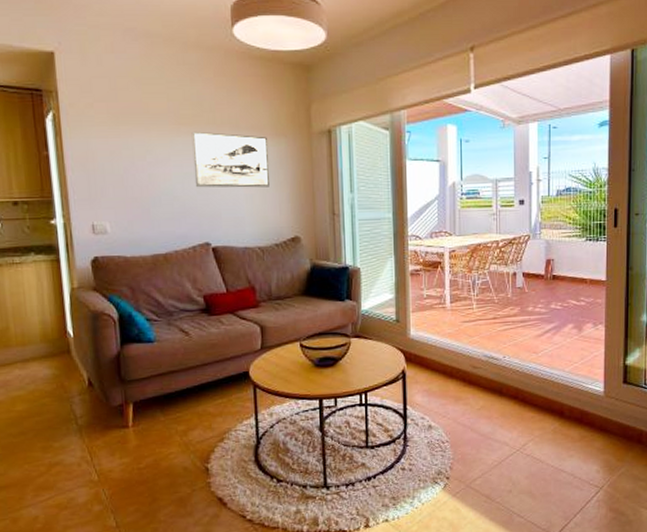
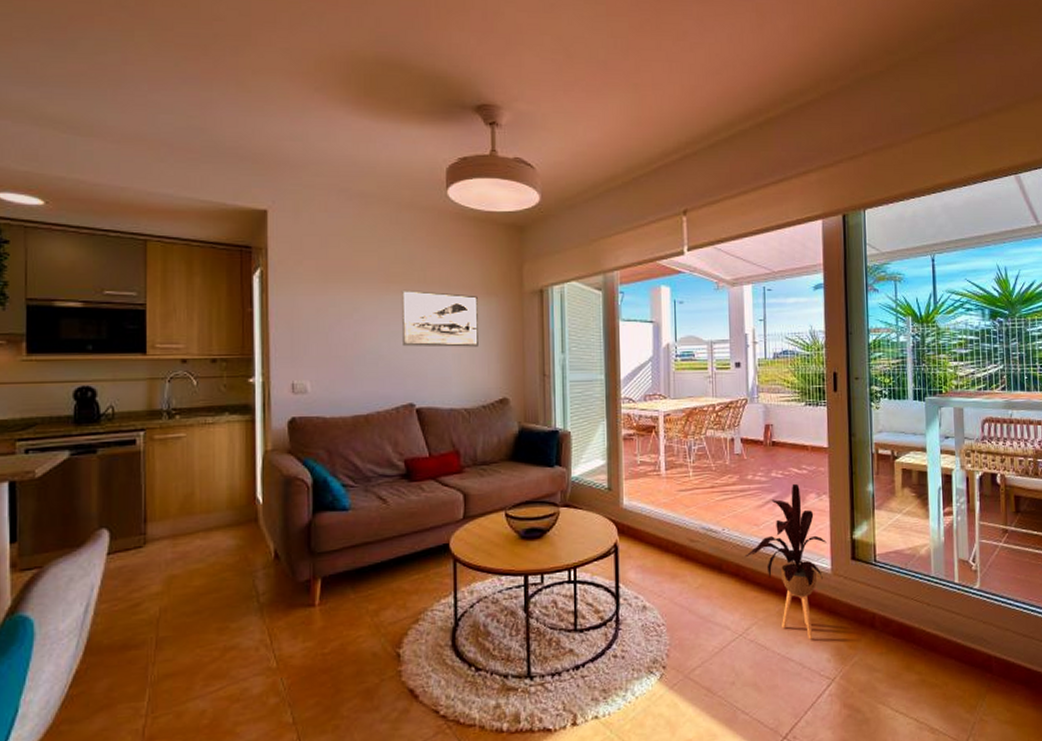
house plant: none [523,314,601,454] -> present [744,483,827,640]

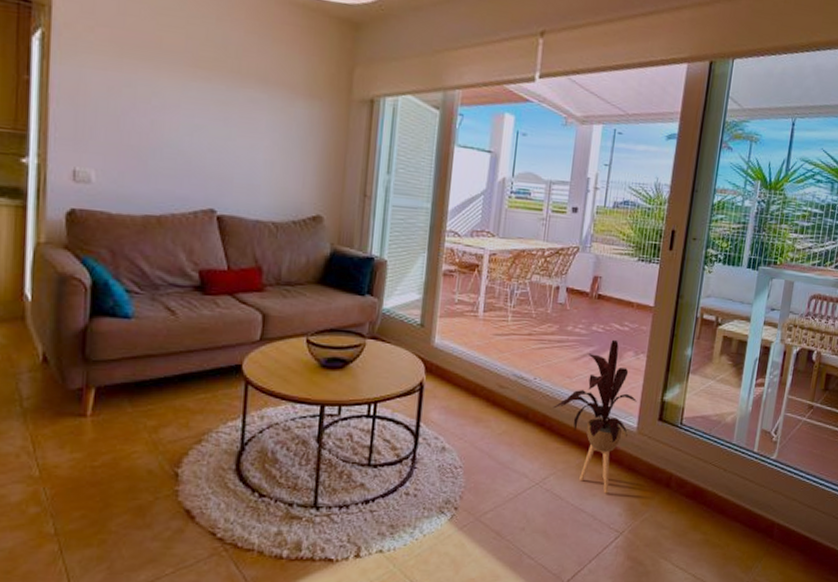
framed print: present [401,289,478,347] -> none [206,77,299,155]

